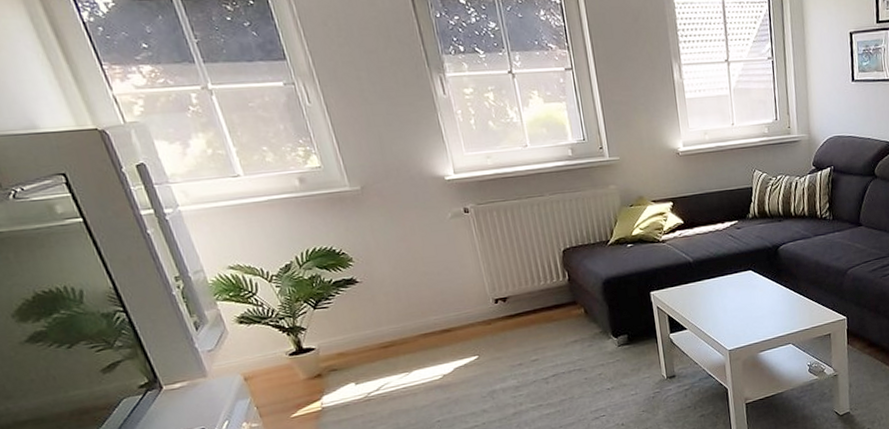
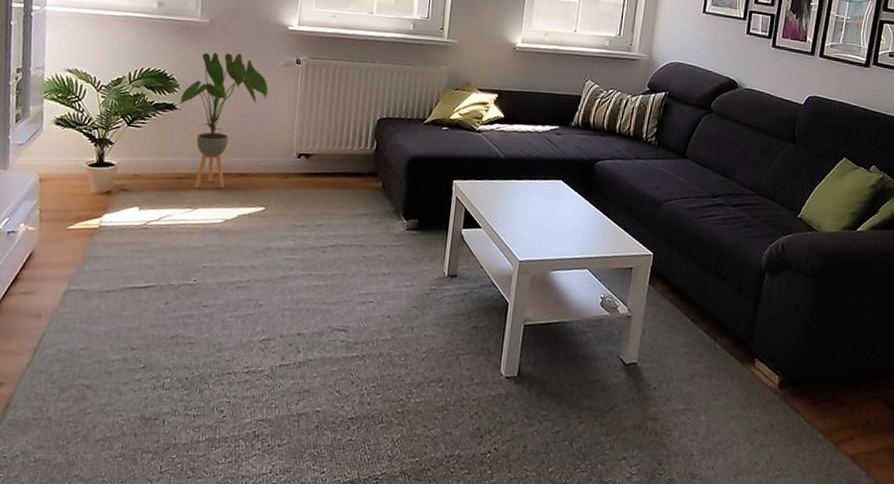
house plant: none [358,213,446,353] -> present [179,53,269,189]

